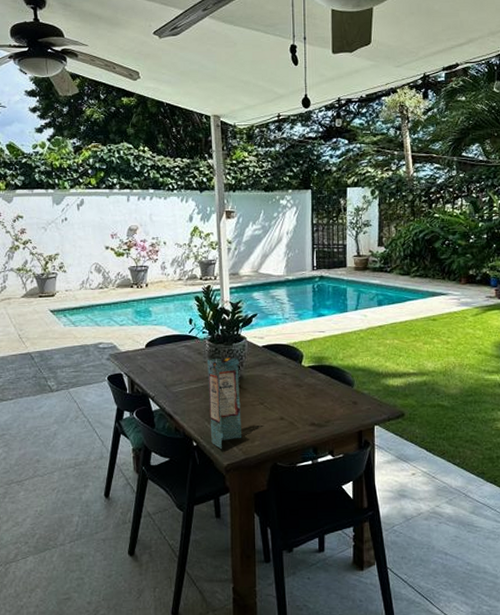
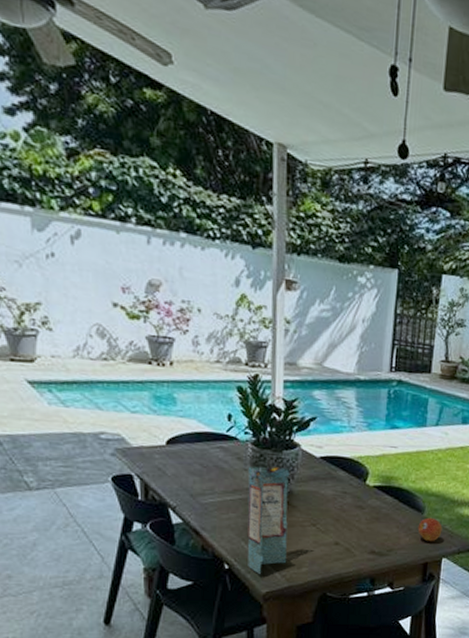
fruit: none [350,390,372,412] -> present [417,517,443,542]

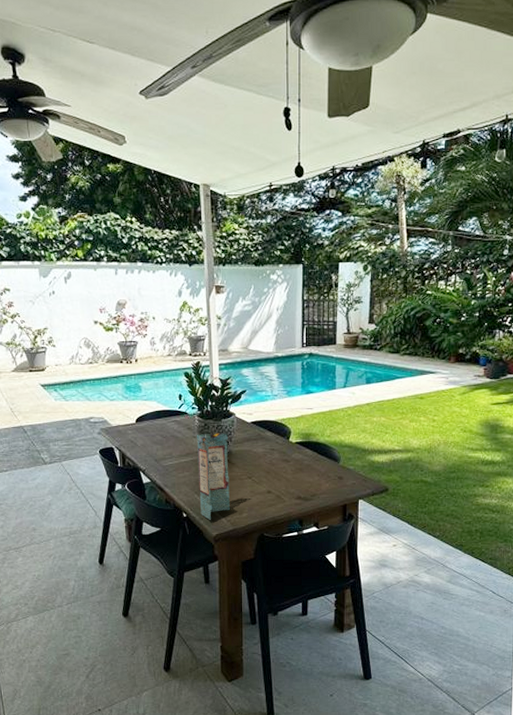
fruit: present [417,517,443,542] -> none [335,465,357,487]

